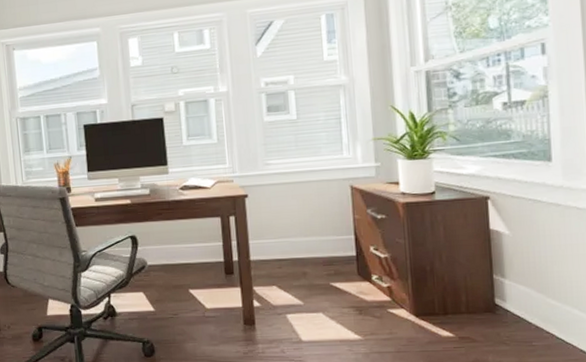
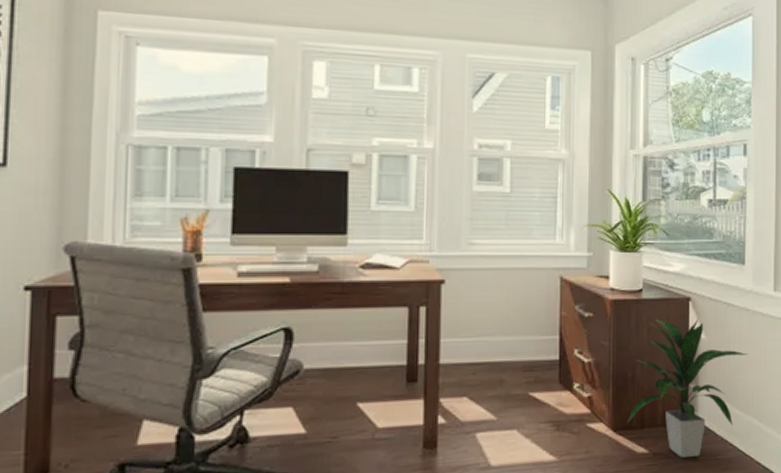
indoor plant: none [428,216,563,342] -> present [627,319,748,458]

